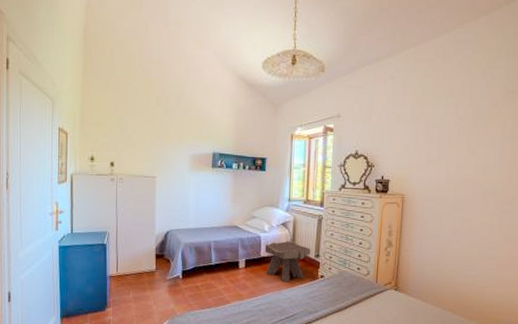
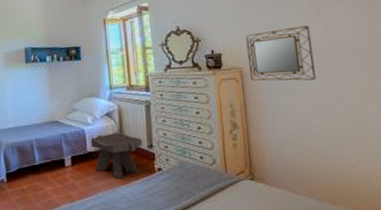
home mirror: none [409,163,464,211] -> present [245,25,317,81]

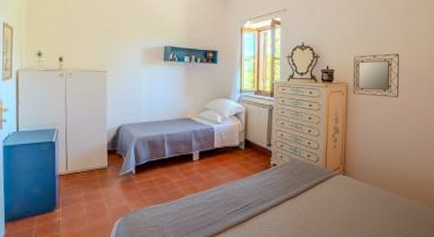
side table: present [90,132,143,179] -> none [218,132,263,173]

